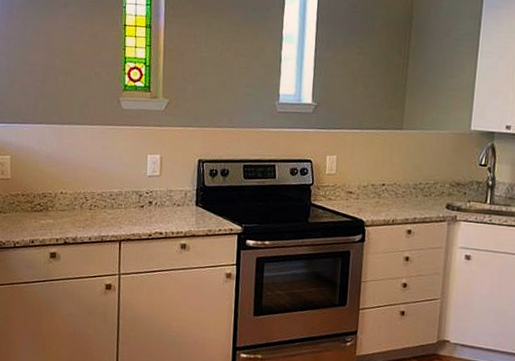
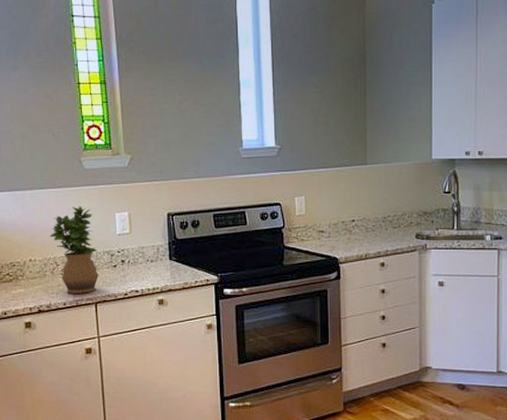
potted plant: none [82,144,126,230] -> present [49,206,99,293]

